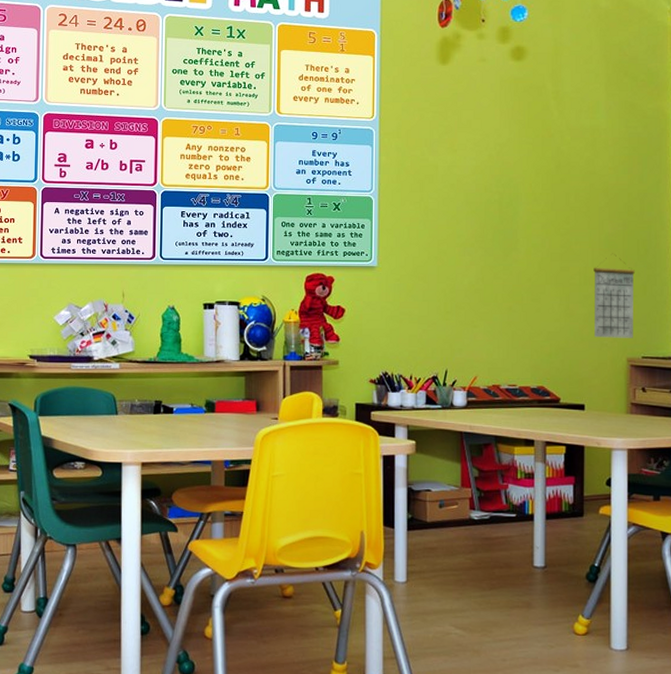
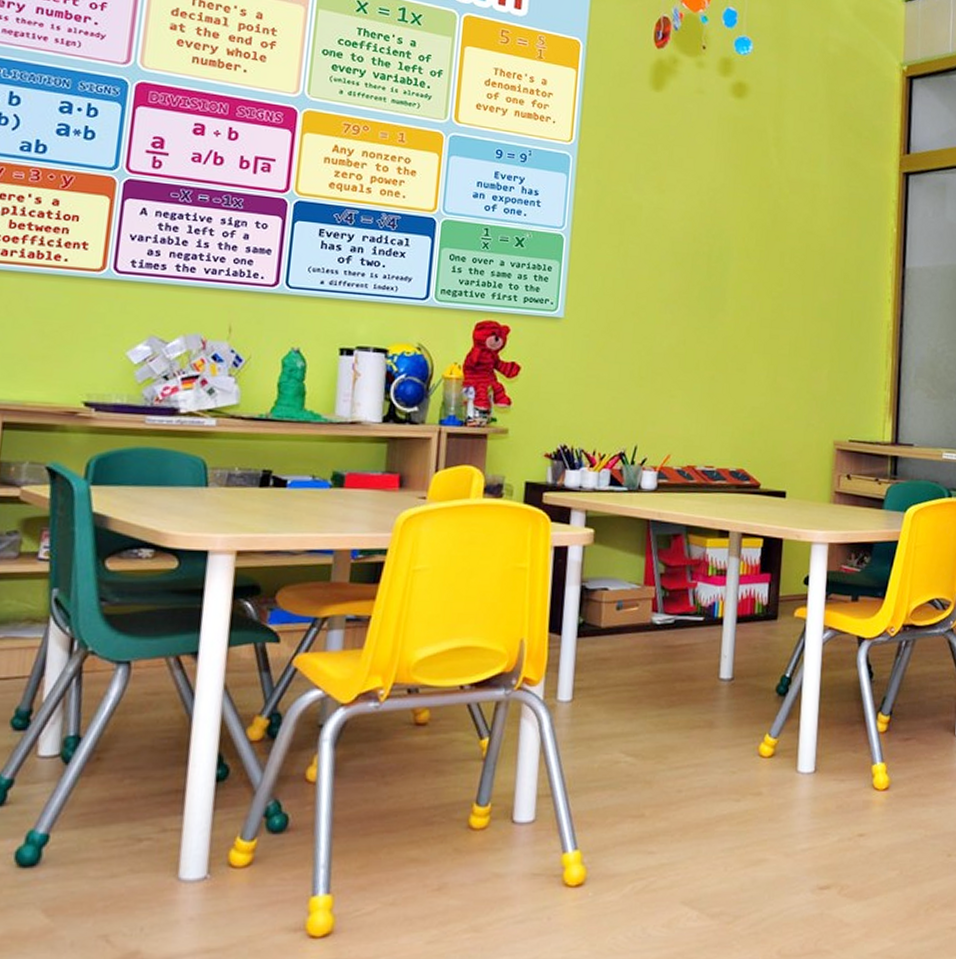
calendar: present [594,253,635,338] -> none [801,323,847,419]

